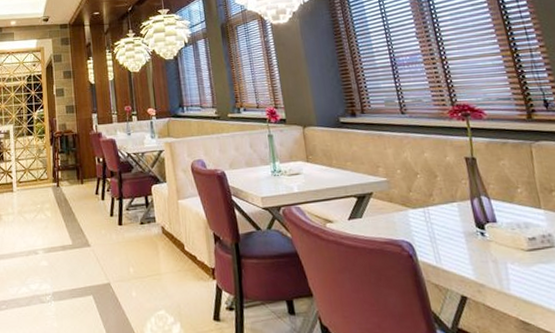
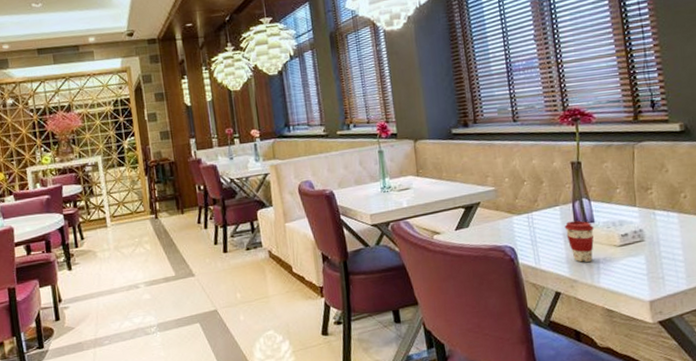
coffee cup: none [464,219,499,265] -> present [564,220,594,262]

